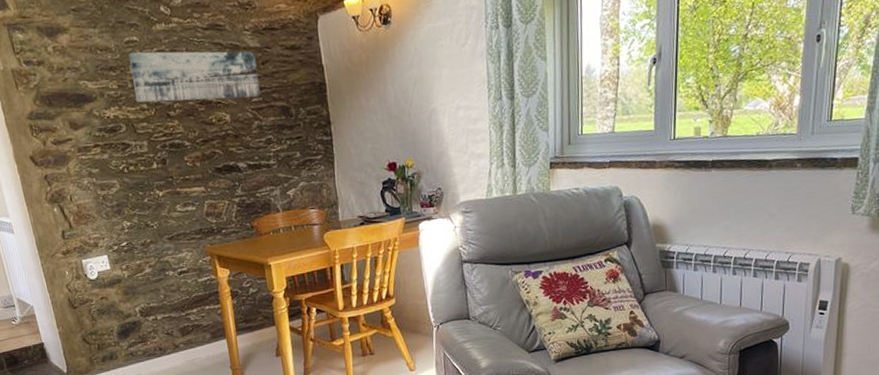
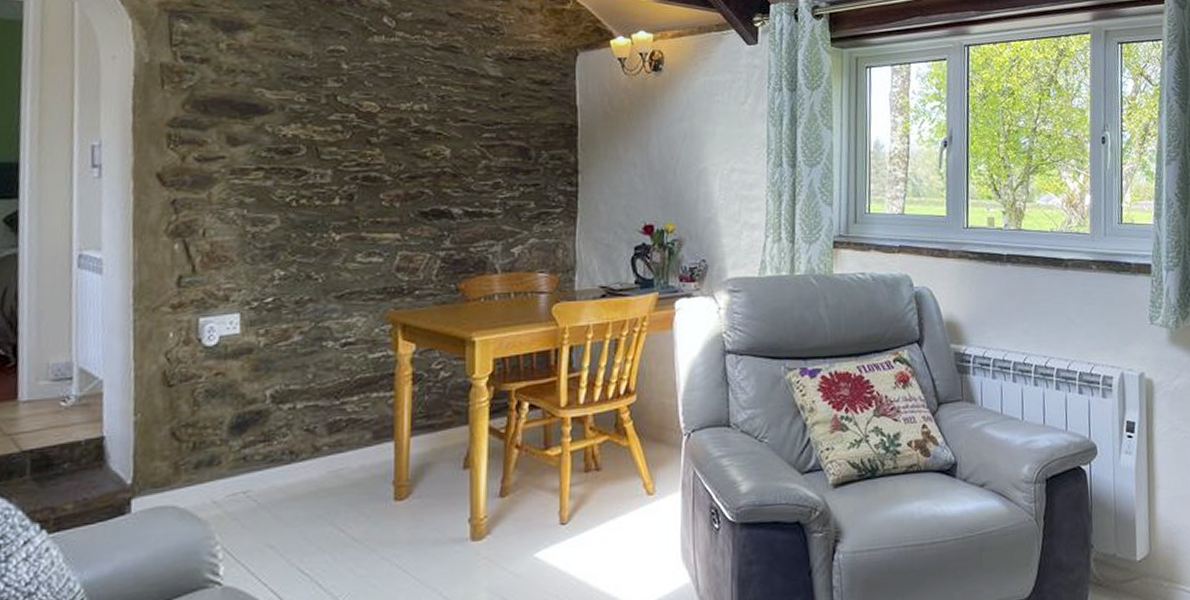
wall art: present [128,51,260,103] -> none [328,63,495,133]

